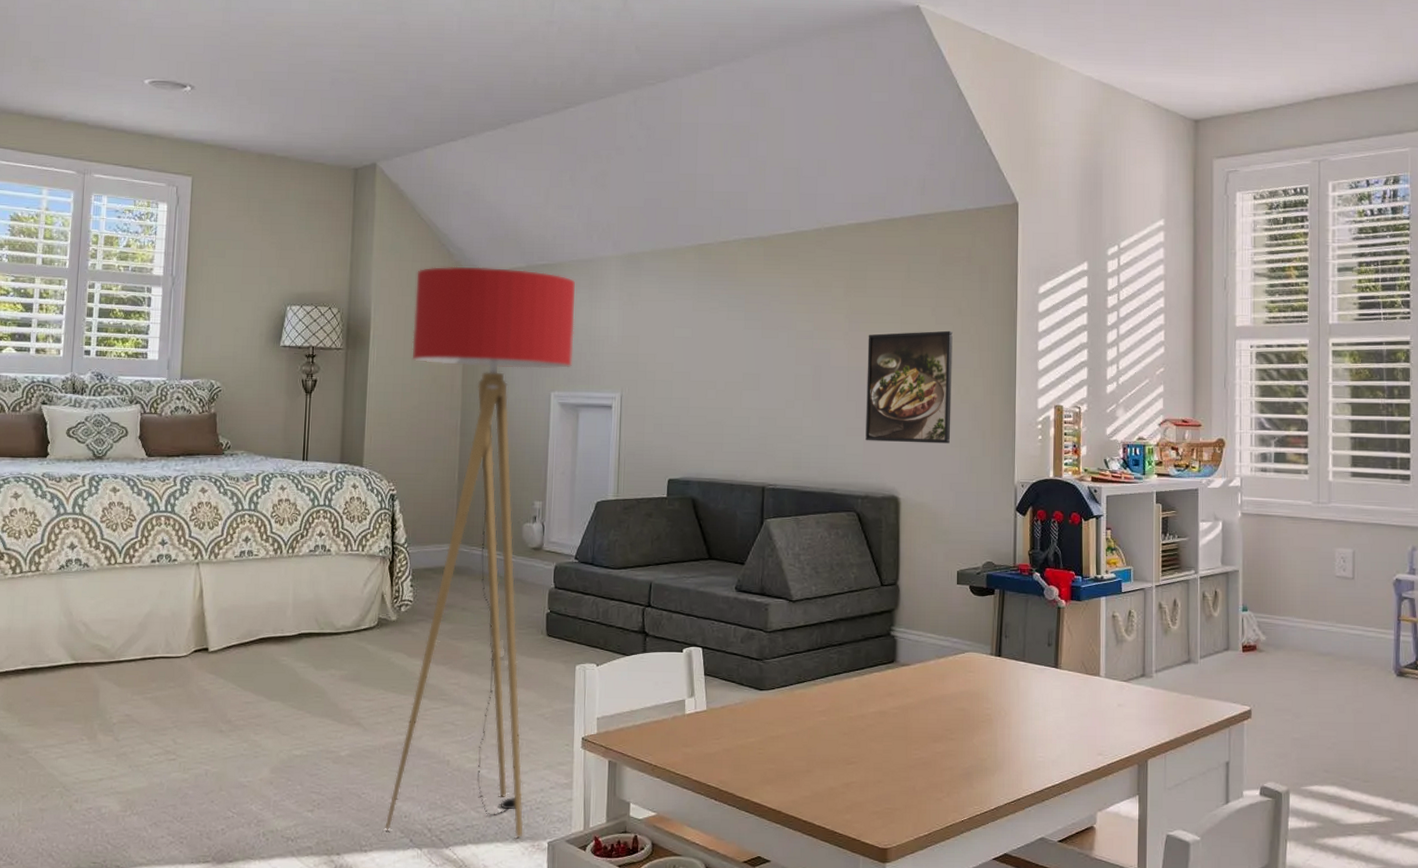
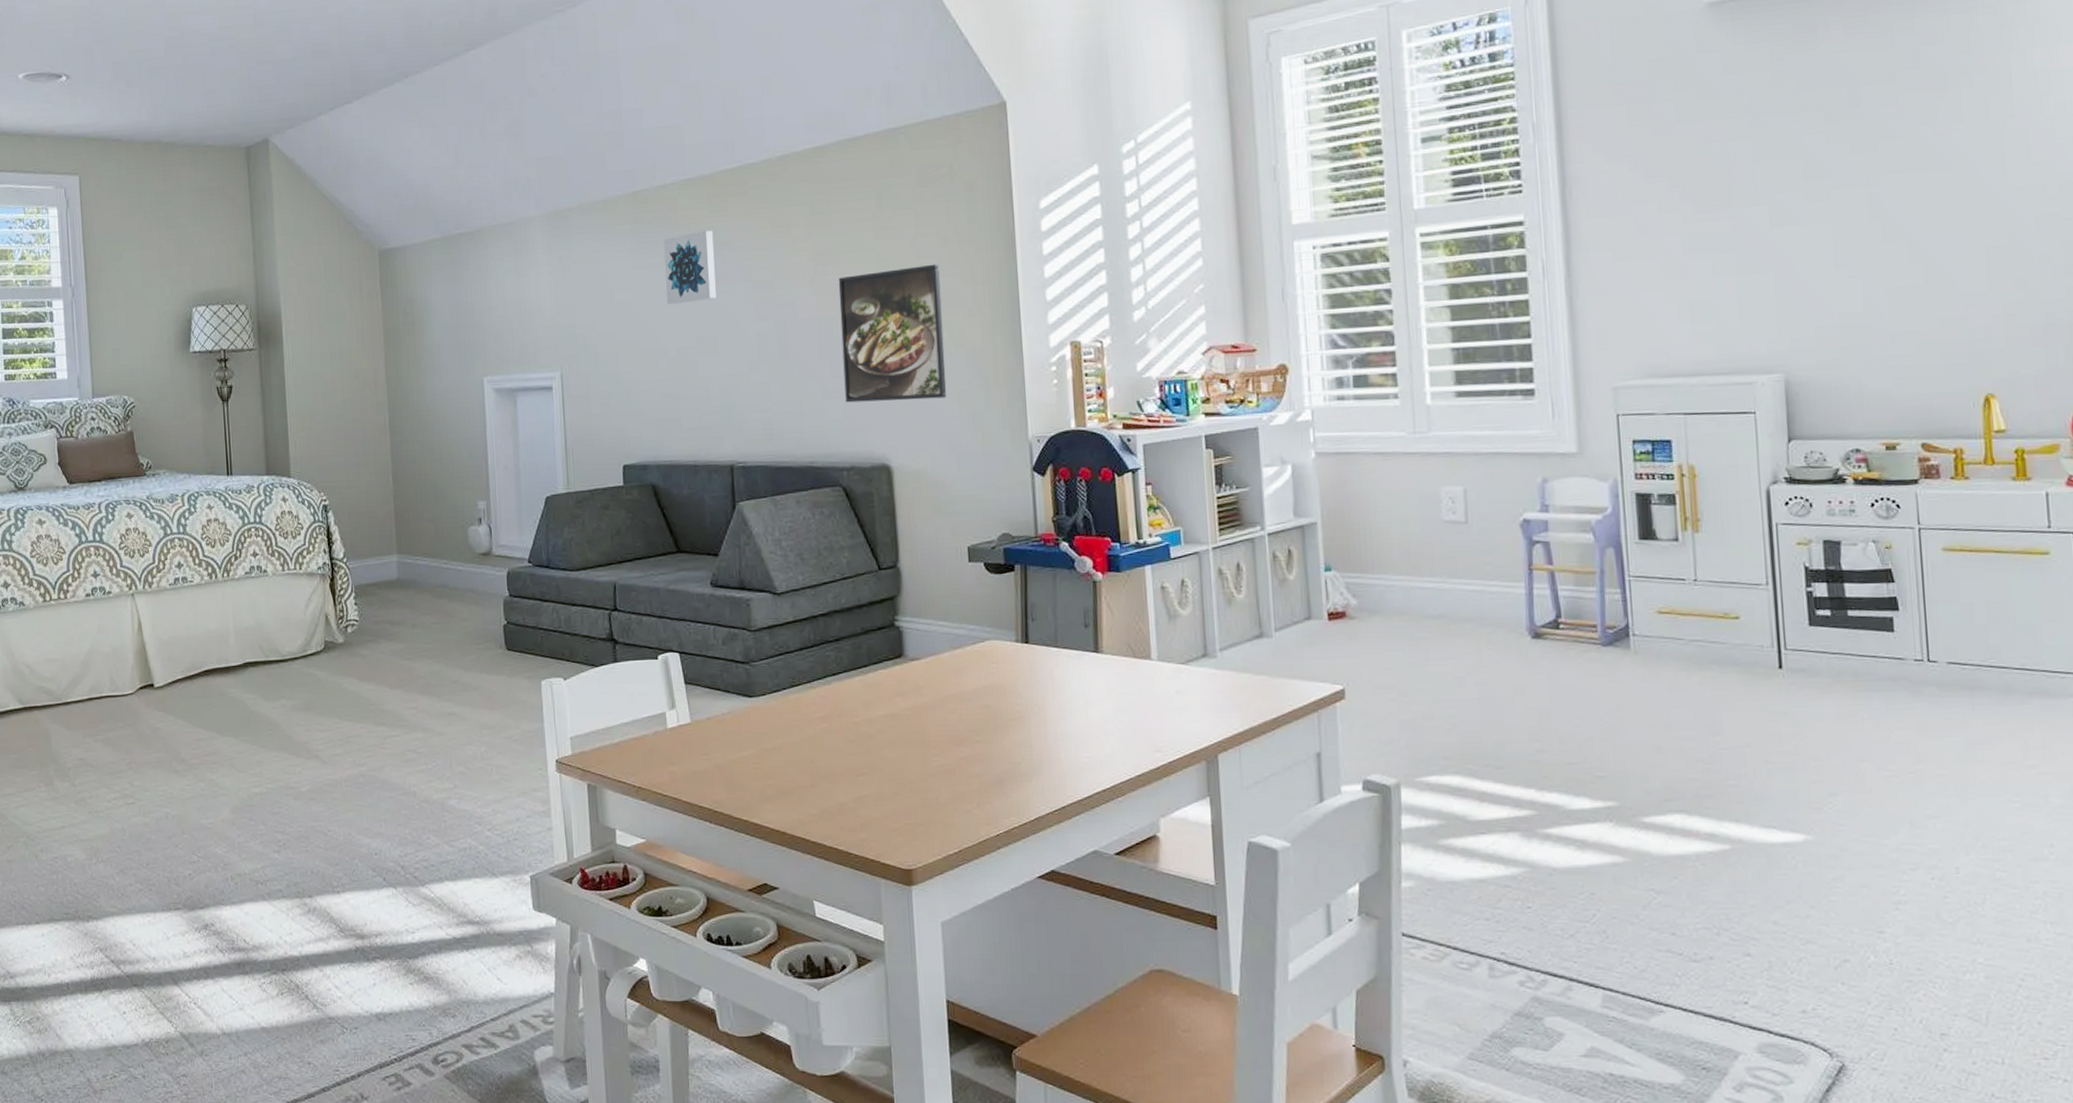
floor lamp: present [385,266,575,839] -> none [324,241,503,873]
wall art: none [720,283,766,344] -> present [664,230,716,305]

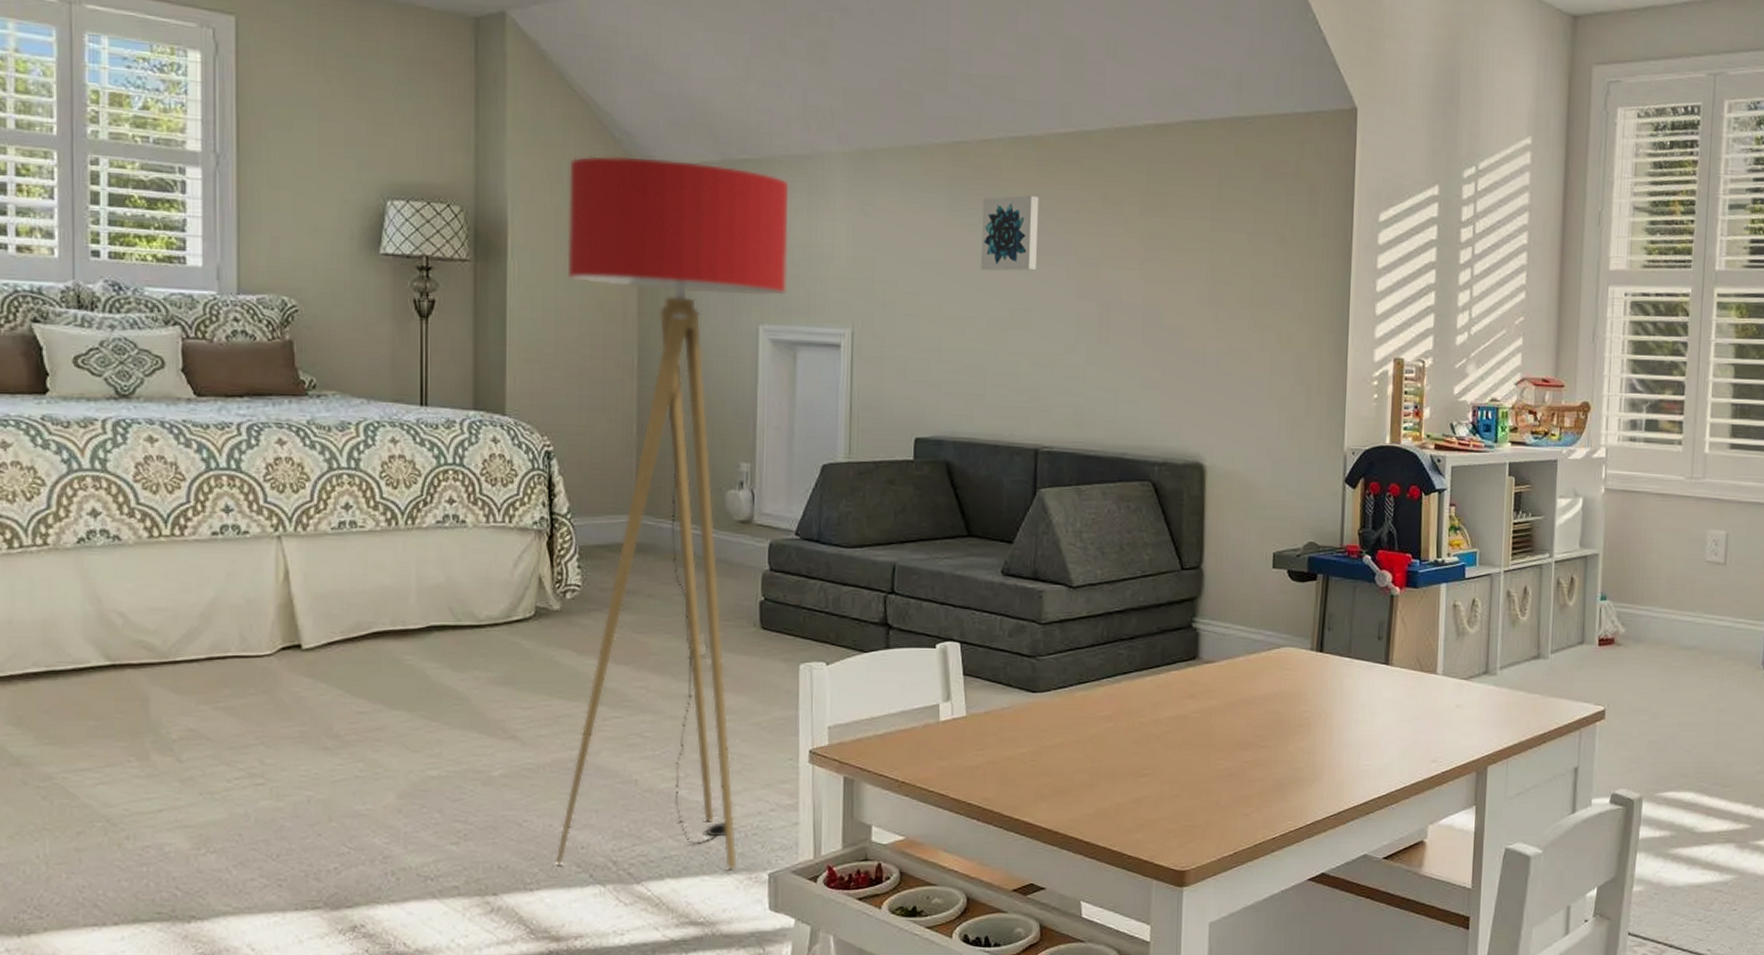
floor lamp: none [324,241,503,873] -> present [555,156,788,871]
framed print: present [838,263,947,403] -> none [1164,263,1273,401]

